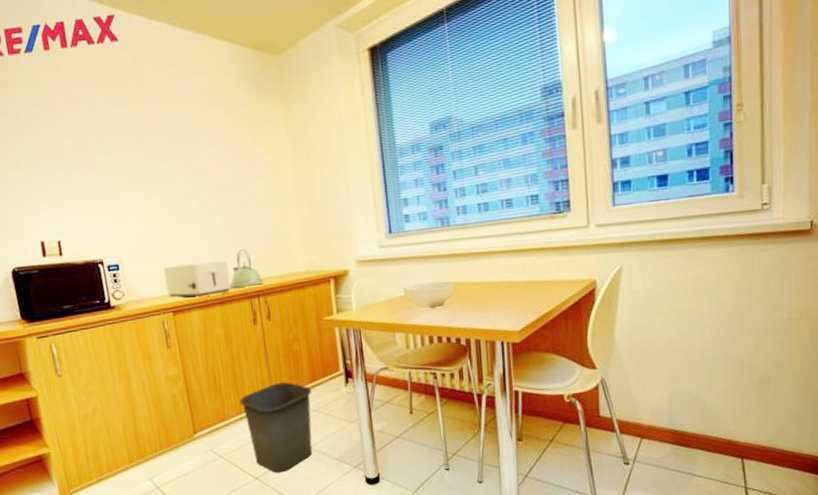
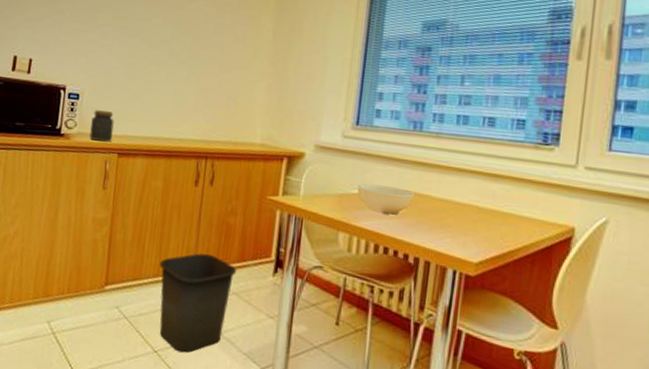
jar: none [137,274,163,305] -> present [89,110,114,142]
toaster: present [163,260,231,298] -> none [118,106,185,147]
kettle: present [230,248,264,289] -> none [181,106,216,147]

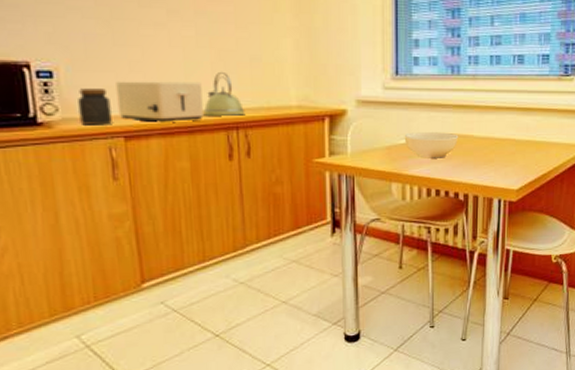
toaster: none [118,106,185,147] -> present [116,81,204,123]
waste bin: present [159,253,237,353] -> none [204,229,293,330]
kettle: none [181,106,216,147] -> present [203,71,246,117]

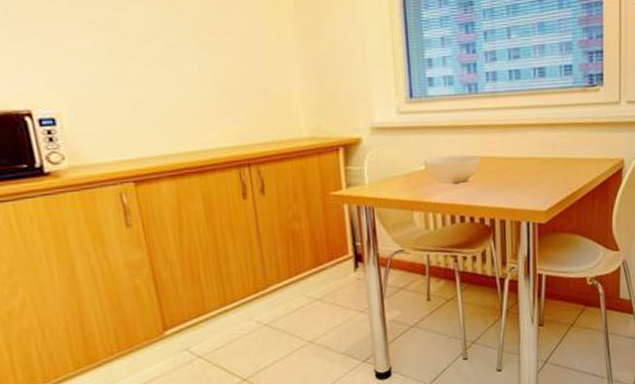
jar: present [78,88,112,125] -> none [83,133,120,172]
toaster: present [116,81,204,123] -> none [120,119,213,165]
kettle: present [203,71,246,117] -> none [212,106,256,155]

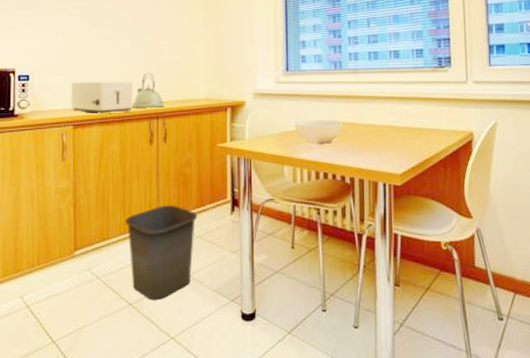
toaster: none [120,119,213,165] -> present [71,81,133,114]
kettle: none [212,106,256,155] -> present [132,72,165,109]
waste bin: none [224,267,315,373] -> present [125,205,198,301]

